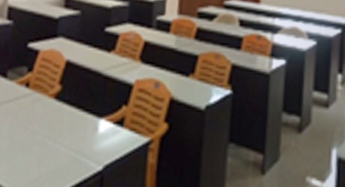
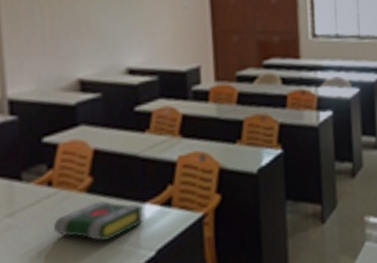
book: none [24,109,98,146] -> present [53,201,143,241]

